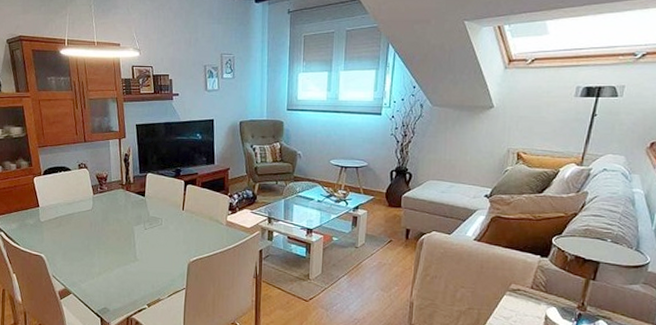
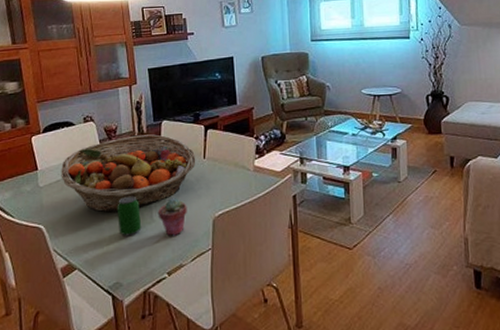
fruit basket: none [59,184,176,250] -> present [61,134,196,213]
beverage can: none [106,236,127,271] -> present [116,196,142,236]
potted succulent: none [140,242,166,275] -> present [157,198,187,236]

